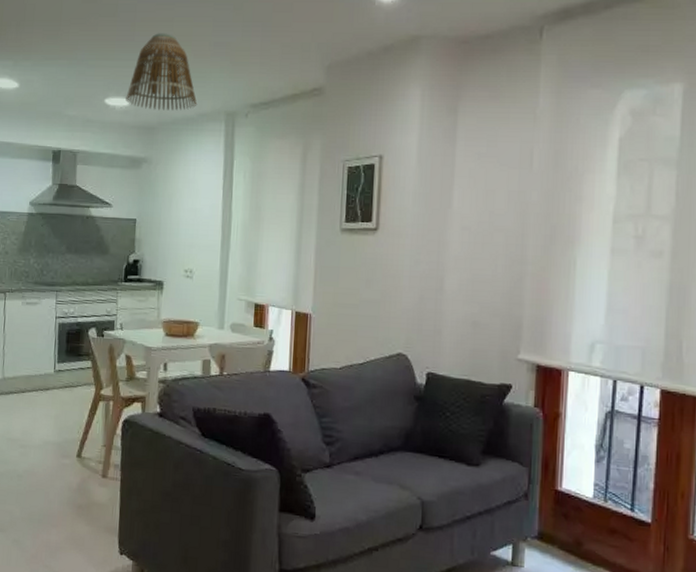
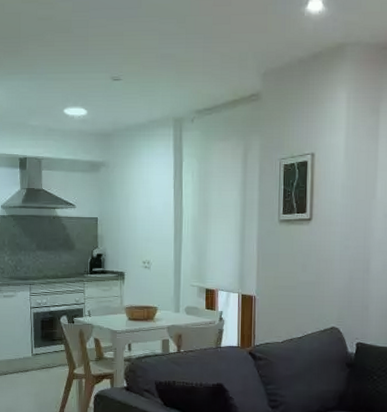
lamp shade: present [125,33,198,111] -> none [83,47,148,118]

